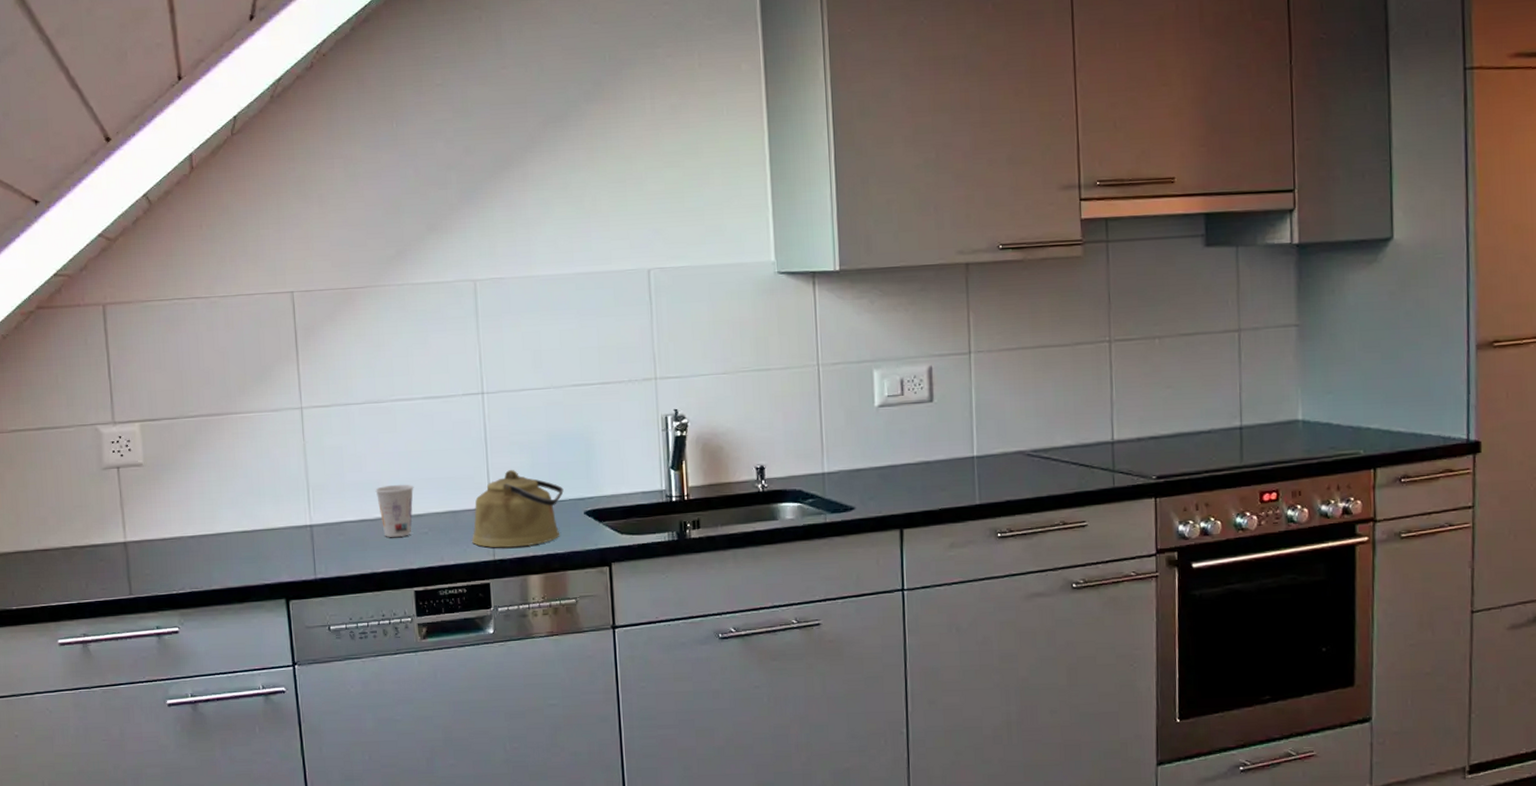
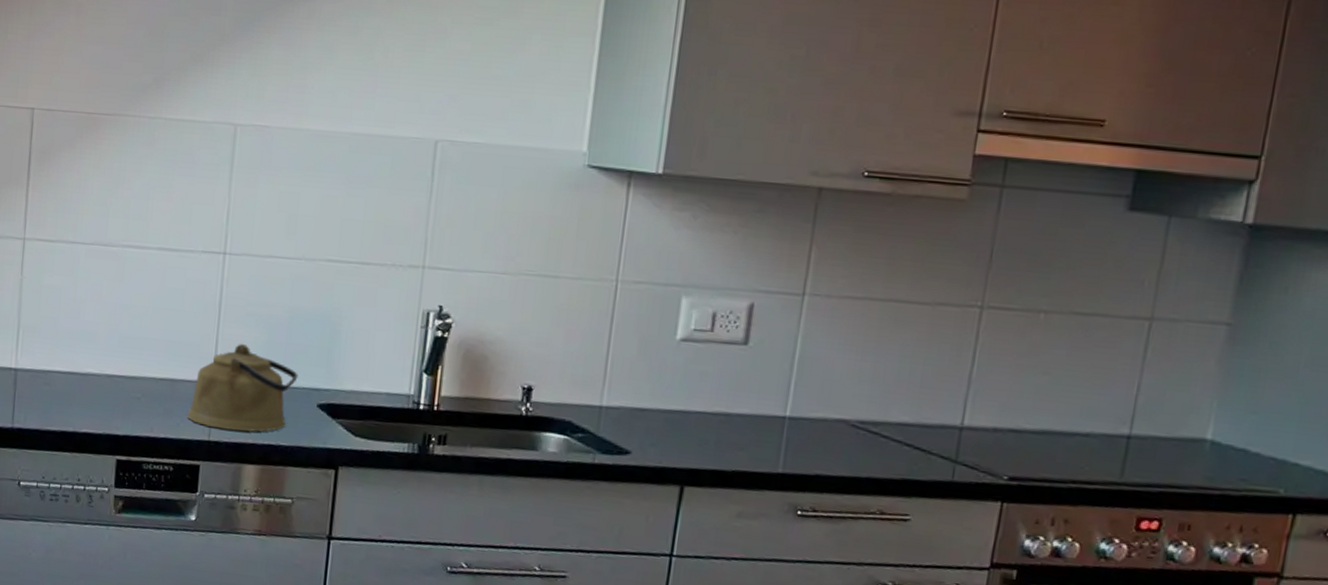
cup: present [375,484,414,537] -> none [90,339,133,398]

